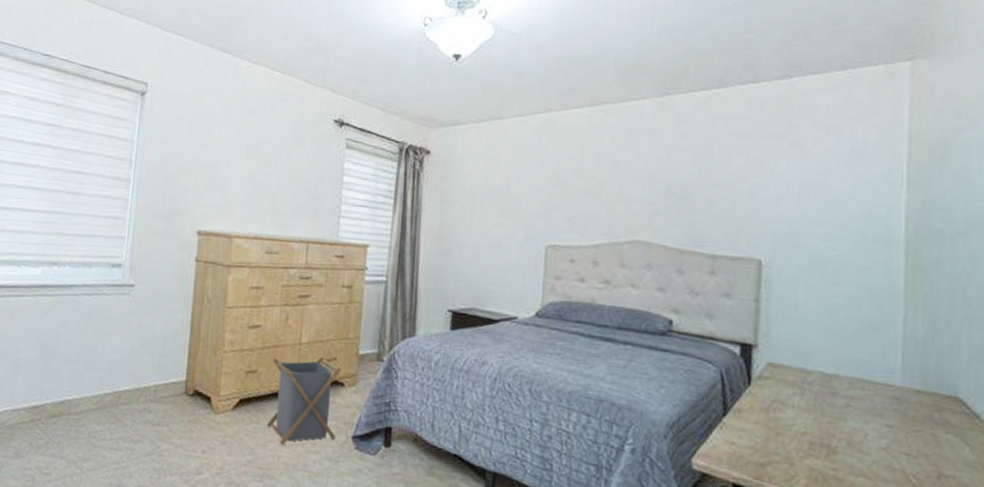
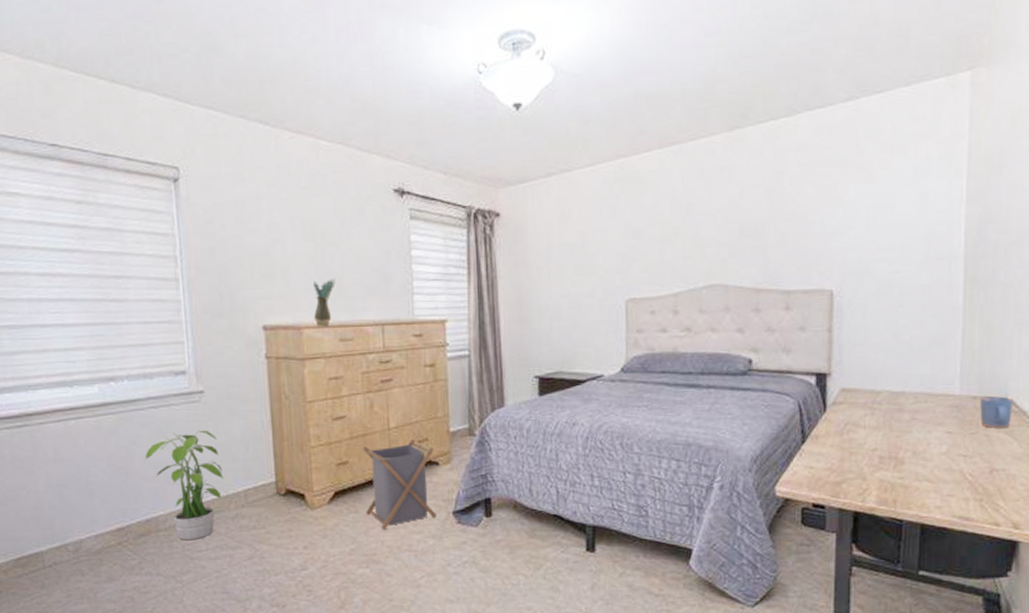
potted plant: none [69,320,139,428] -> present [144,430,224,541]
vase: none [245,194,270,238] -> present [312,278,336,327]
mug: none [925,392,963,430] -> present [980,396,1013,428]

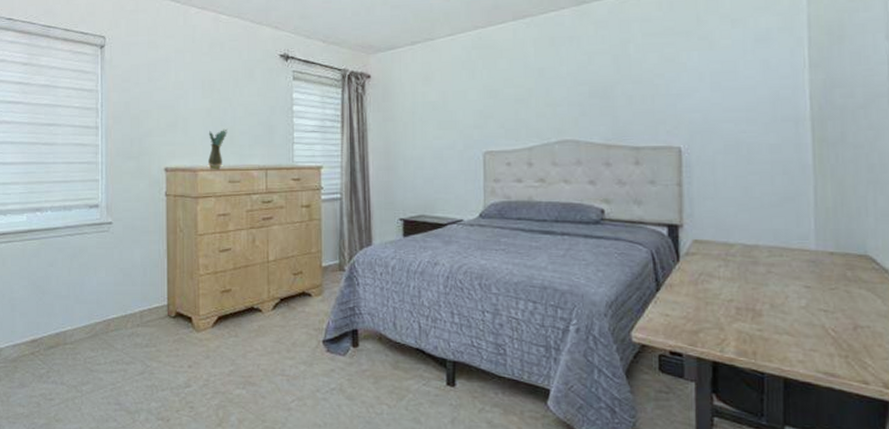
potted plant: present [144,430,224,541] -> none [59,256,124,354]
laundry basket: present [363,438,437,530] -> none [244,271,308,354]
mug: present [980,396,1013,428] -> none [838,253,873,284]

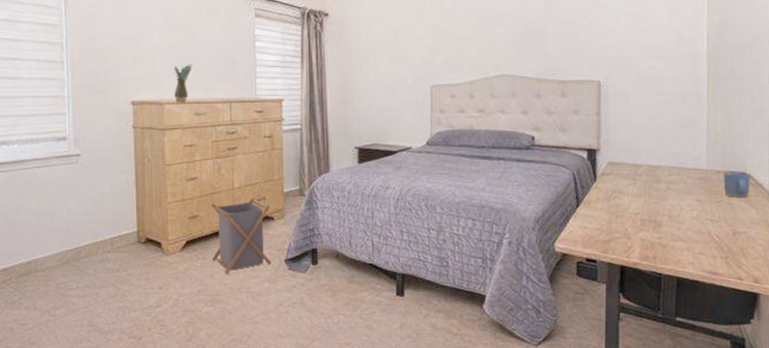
laundry basket: none [244,271,308,354] -> present [211,197,271,274]
mug: none [838,253,873,284] -> present [723,171,751,197]

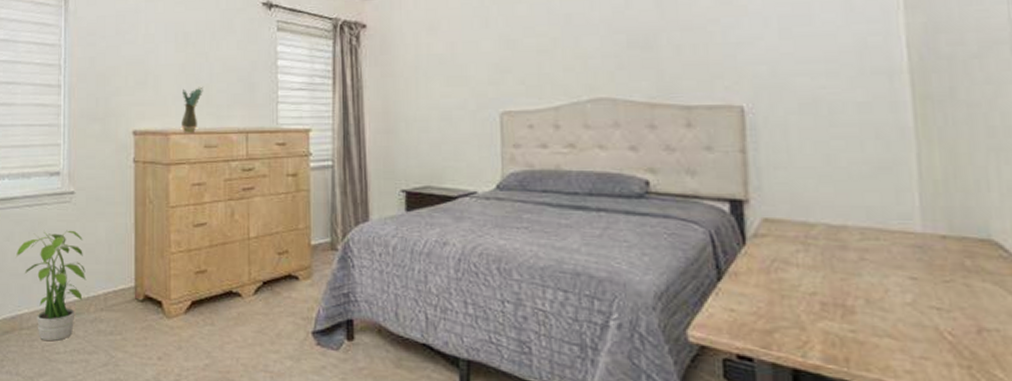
potted plant: none [28,186,94,280] -> present [15,230,87,342]
laundry basket: present [211,197,271,274] -> none [222,250,295,346]
mug: present [723,171,751,197] -> none [952,236,1000,277]

